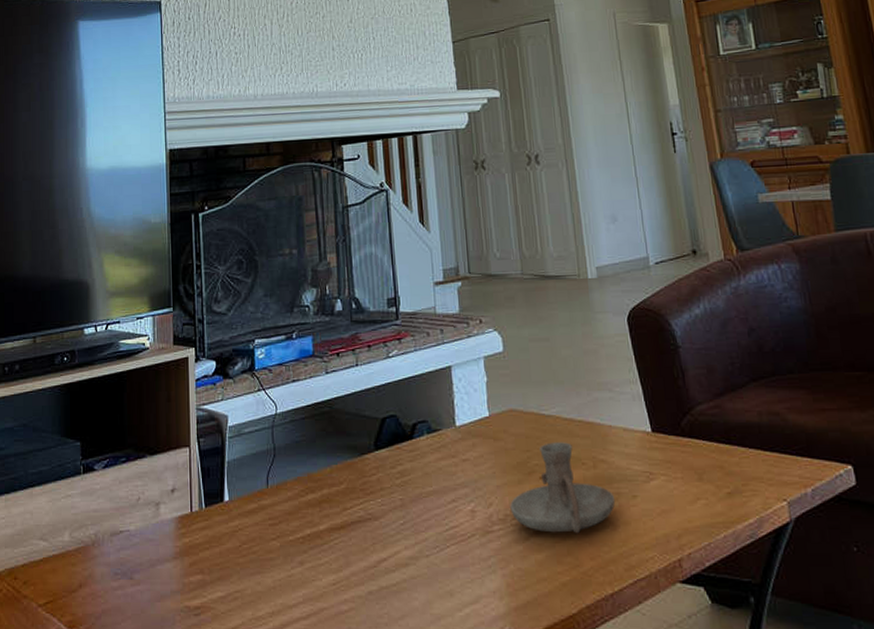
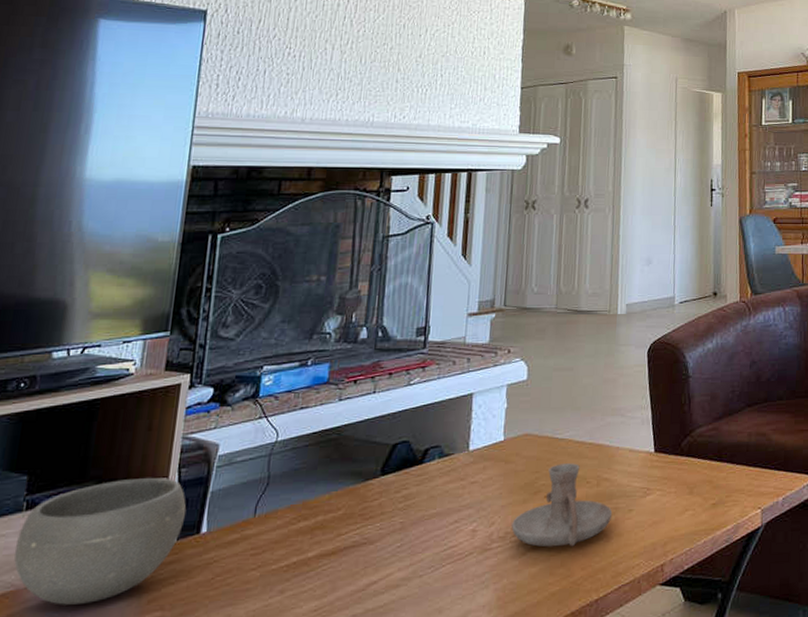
bowl: none [79,447,209,563] -> present [14,478,187,605]

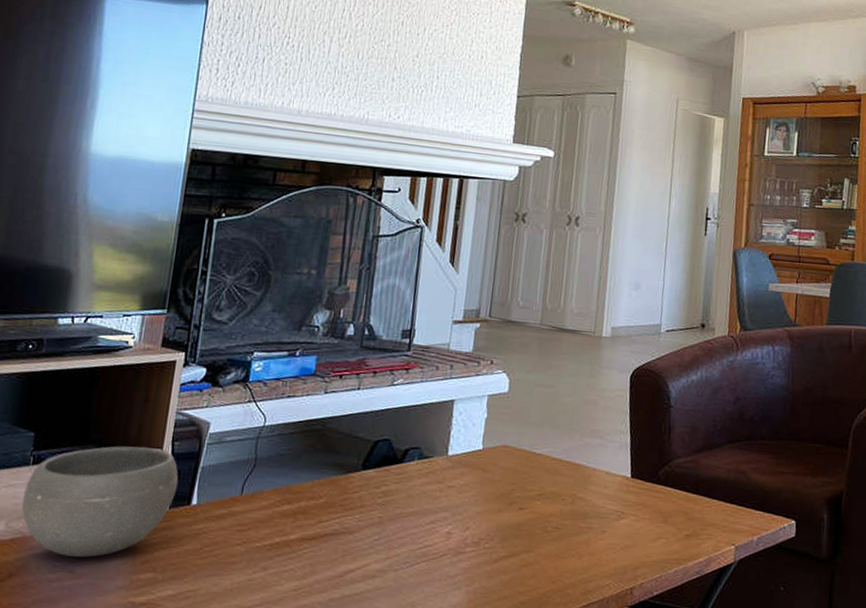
candle holder: present [511,463,613,547] -> none [485,478,586,559]

